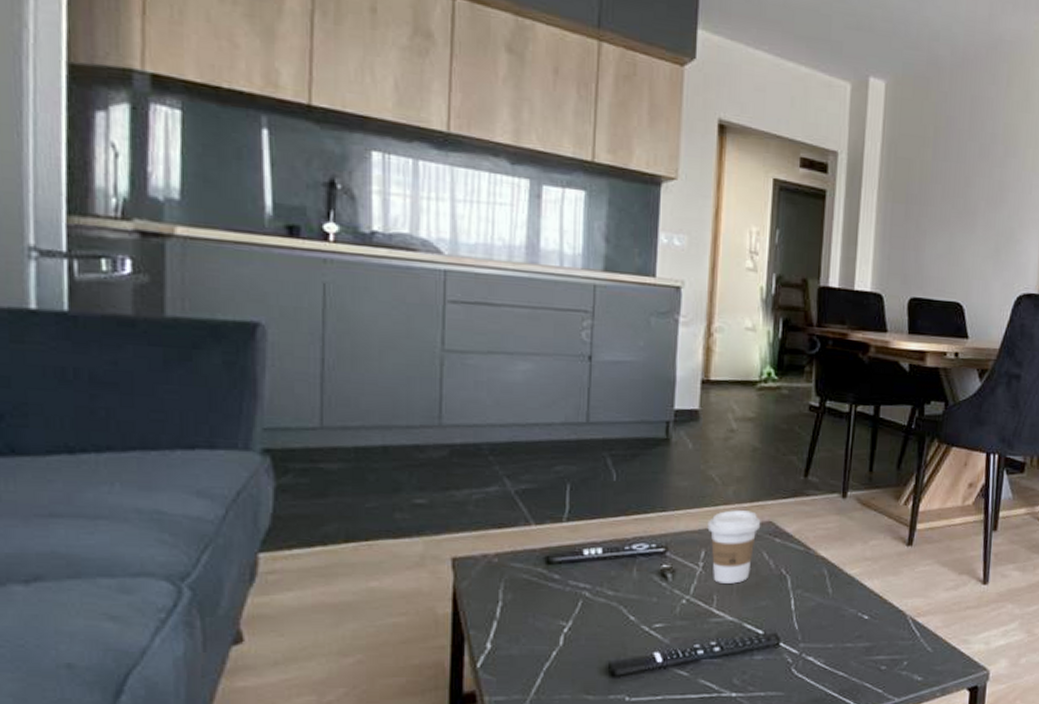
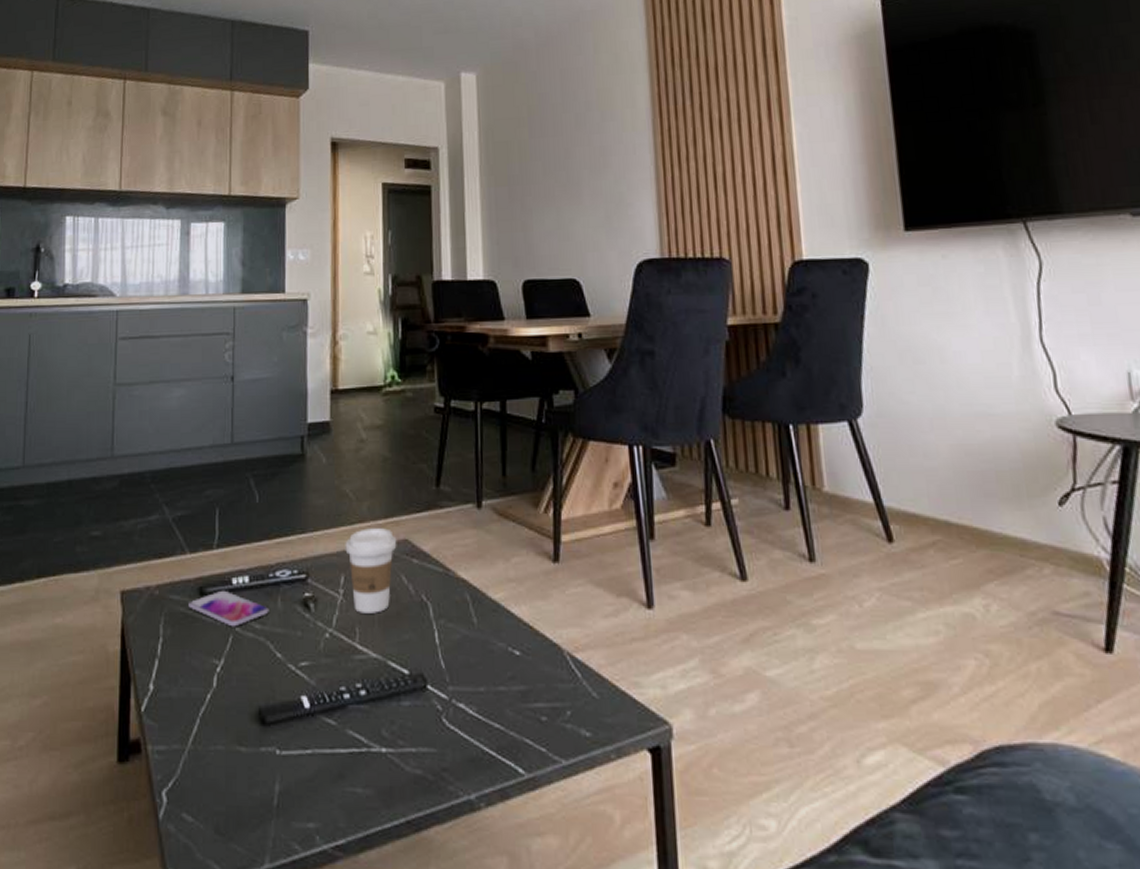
smartphone: none [533,560,623,593] -> present [188,590,269,627]

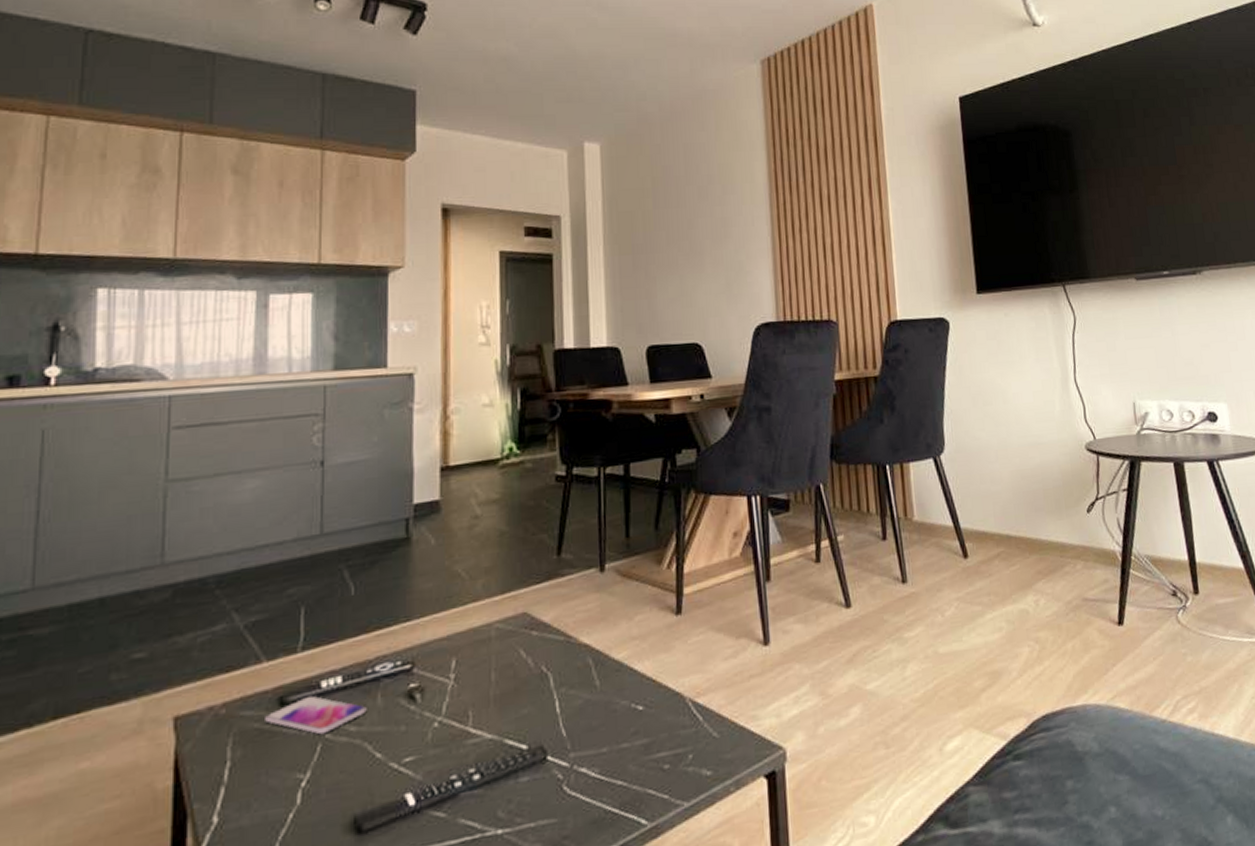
coffee cup: present [345,528,397,614] -> none [456,604,515,696]

